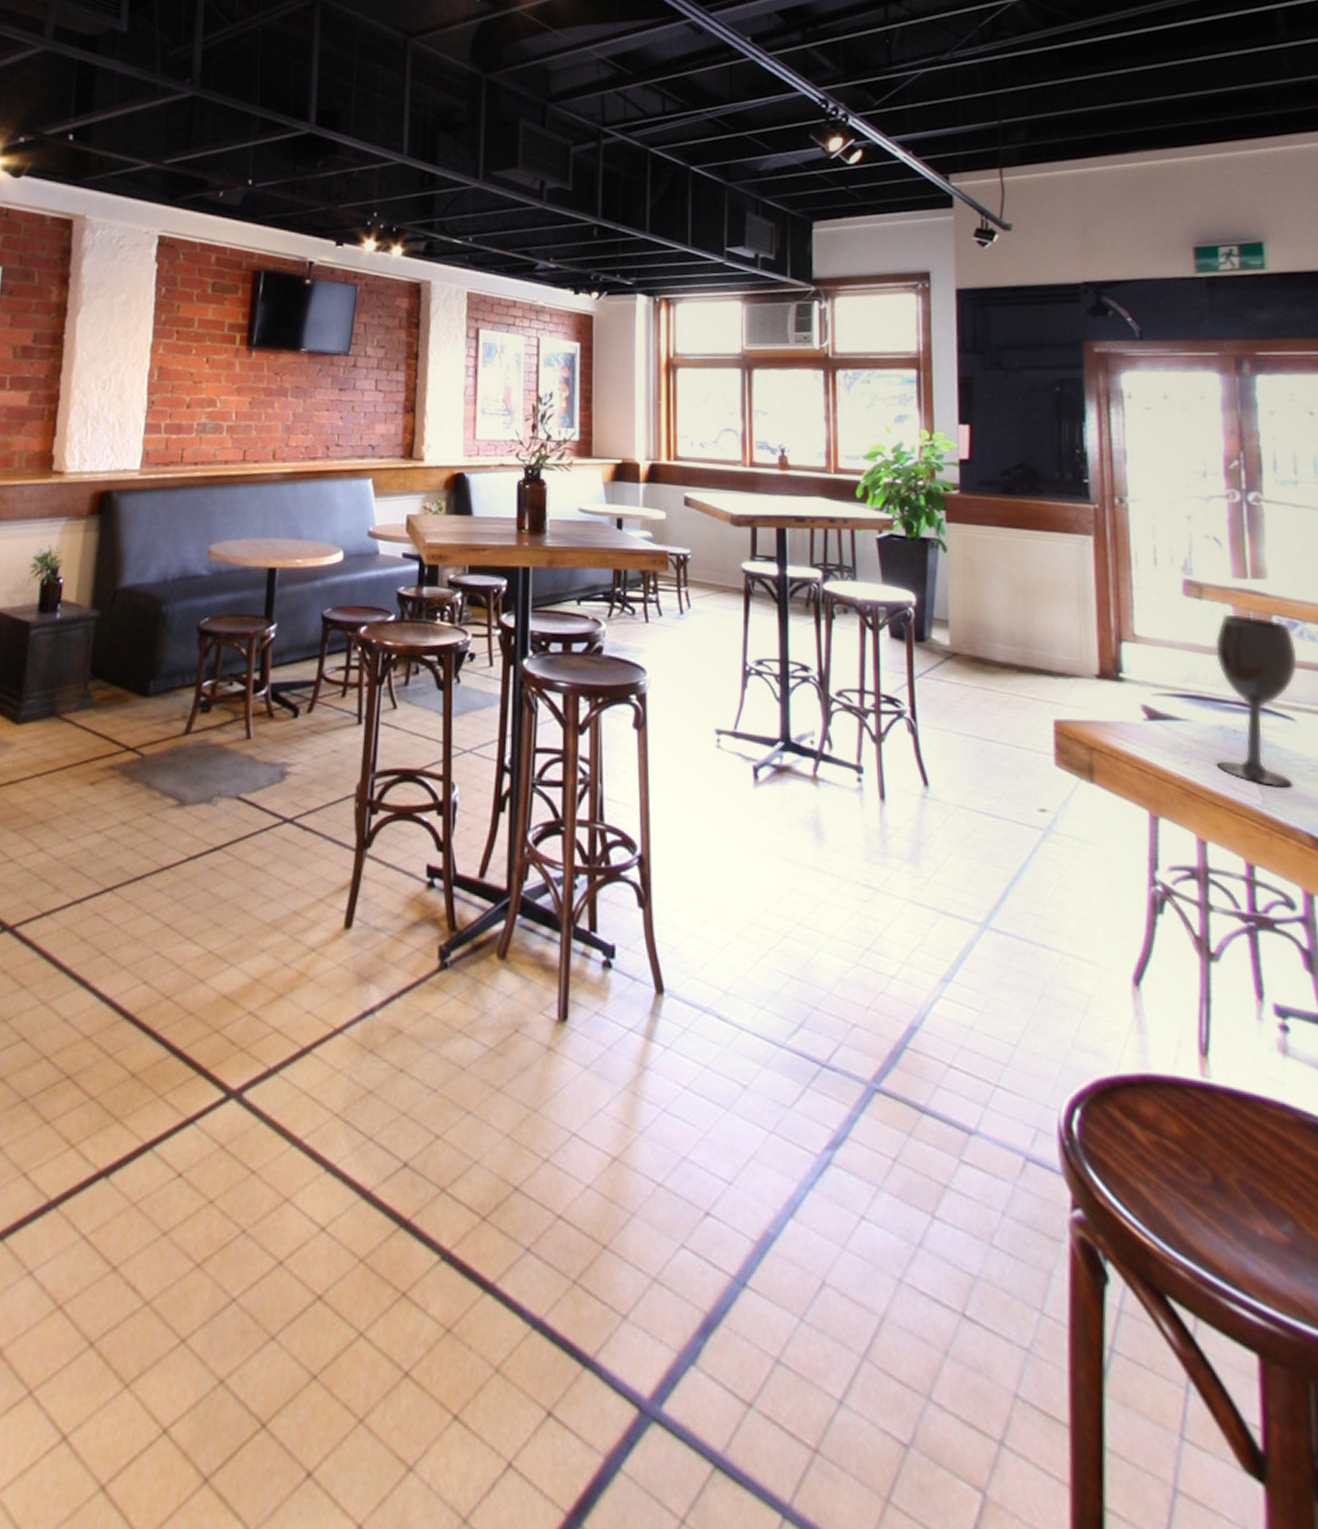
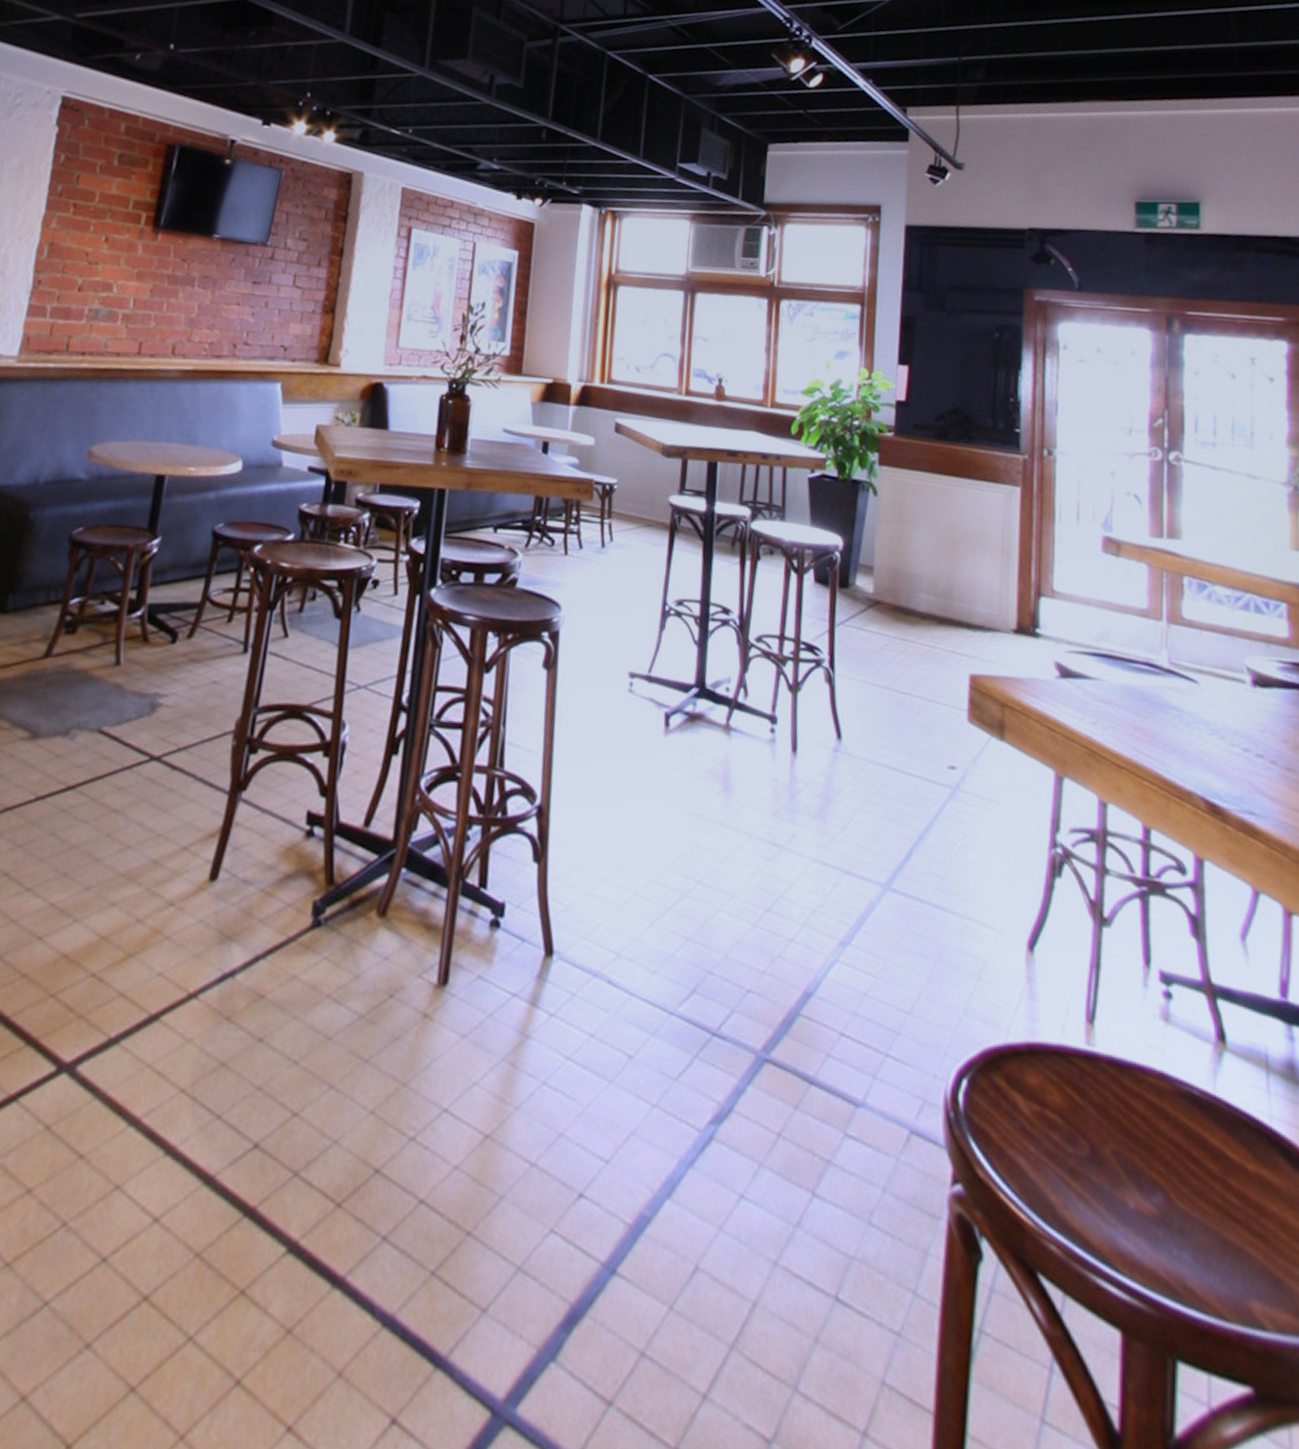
wine glass: present [1215,614,1298,788] -> none [1123,573,1204,751]

